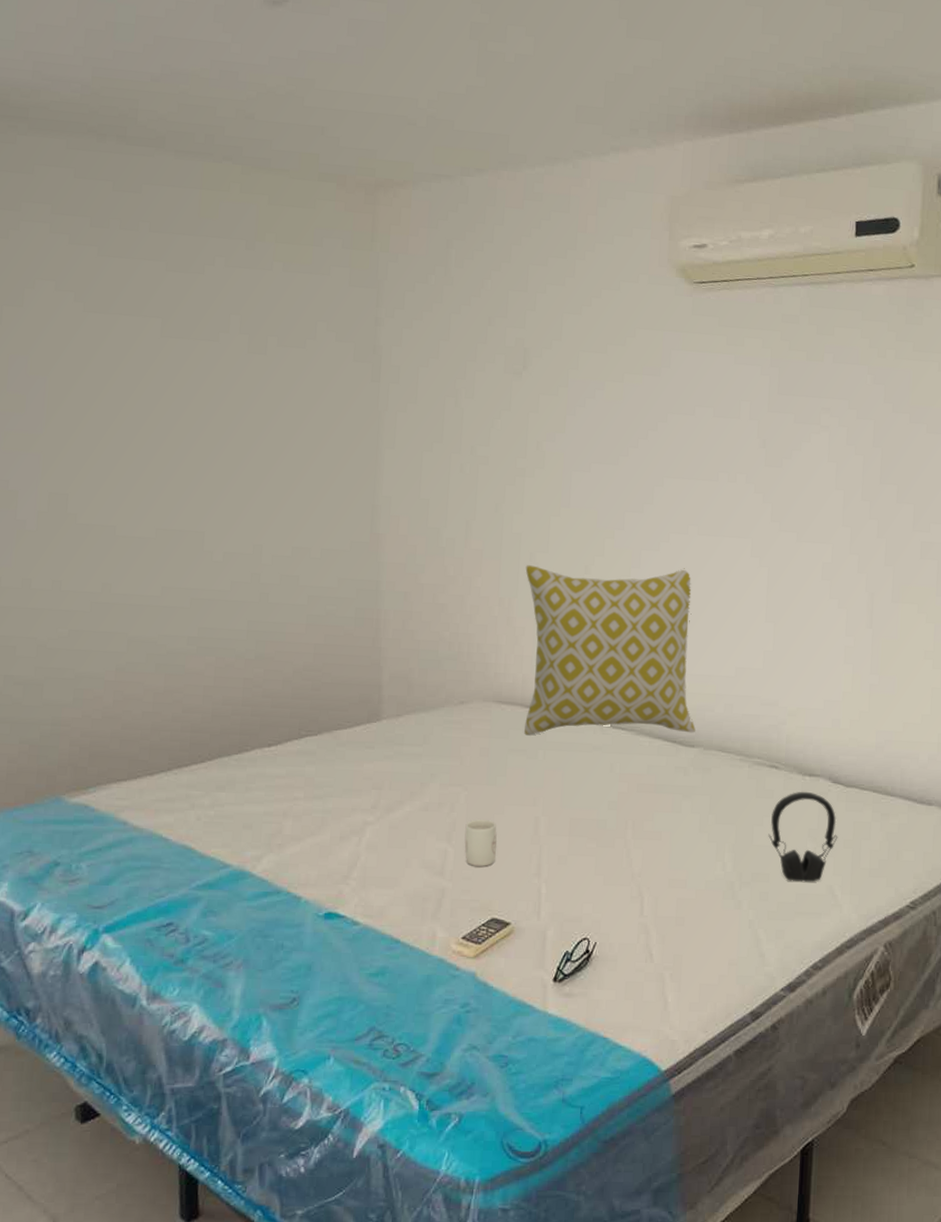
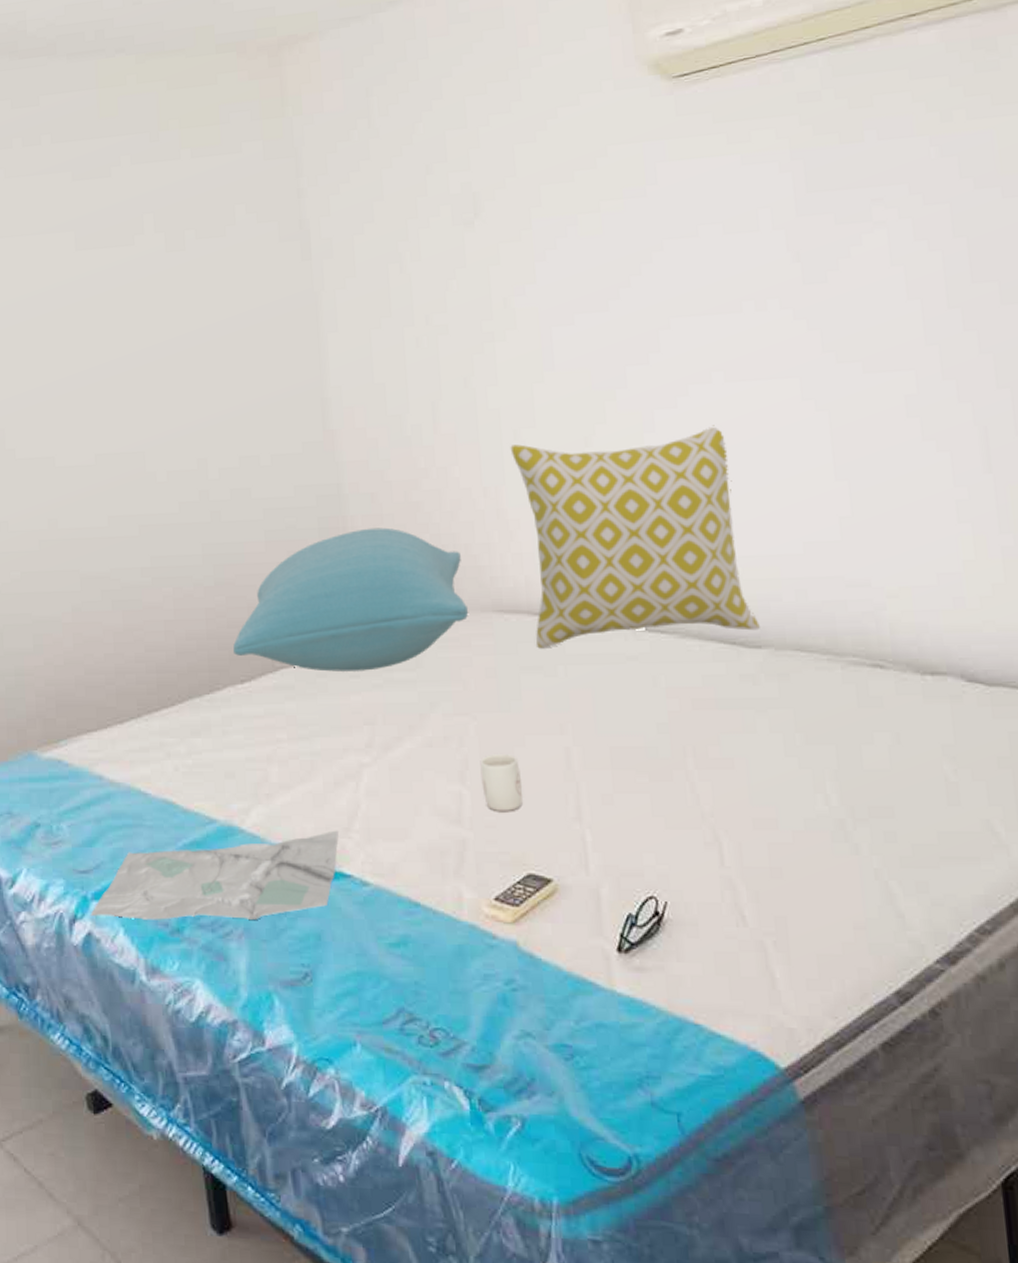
plastic bag: none [99,877,338,952] -> present [90,830,339,920]
pillow: none [265,622,474,744] -> present [233,527,469,672]
headphones: present [768,791,838,882] -> none [884,695,988,816]

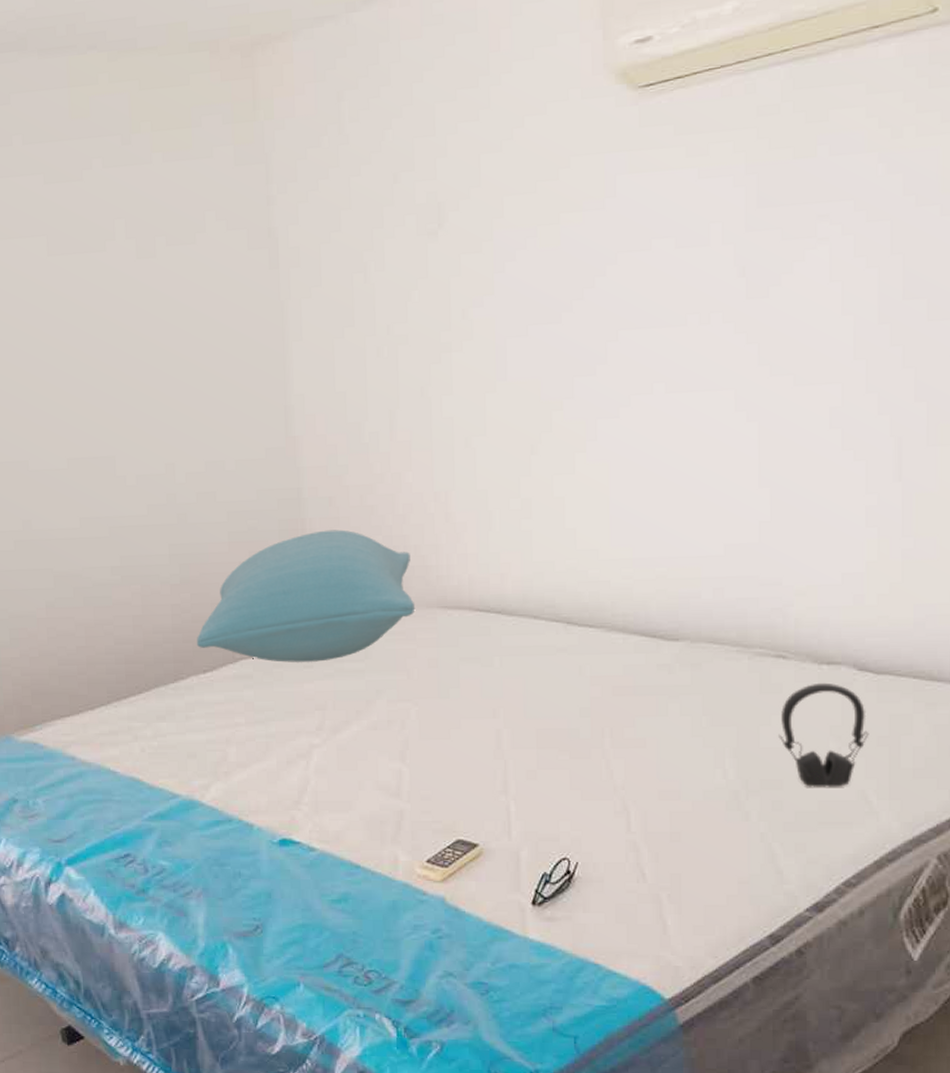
plastic bag: present [90,830,339,920] -> none [64,803,289,882]
mug: present [480,753,523,811] -> none [419,735,457,785]
pillow: present [510,425,760,649] -> none [461,434,679,642]
headphones: none [884,695,988,816] -> present [778,682,869,787]

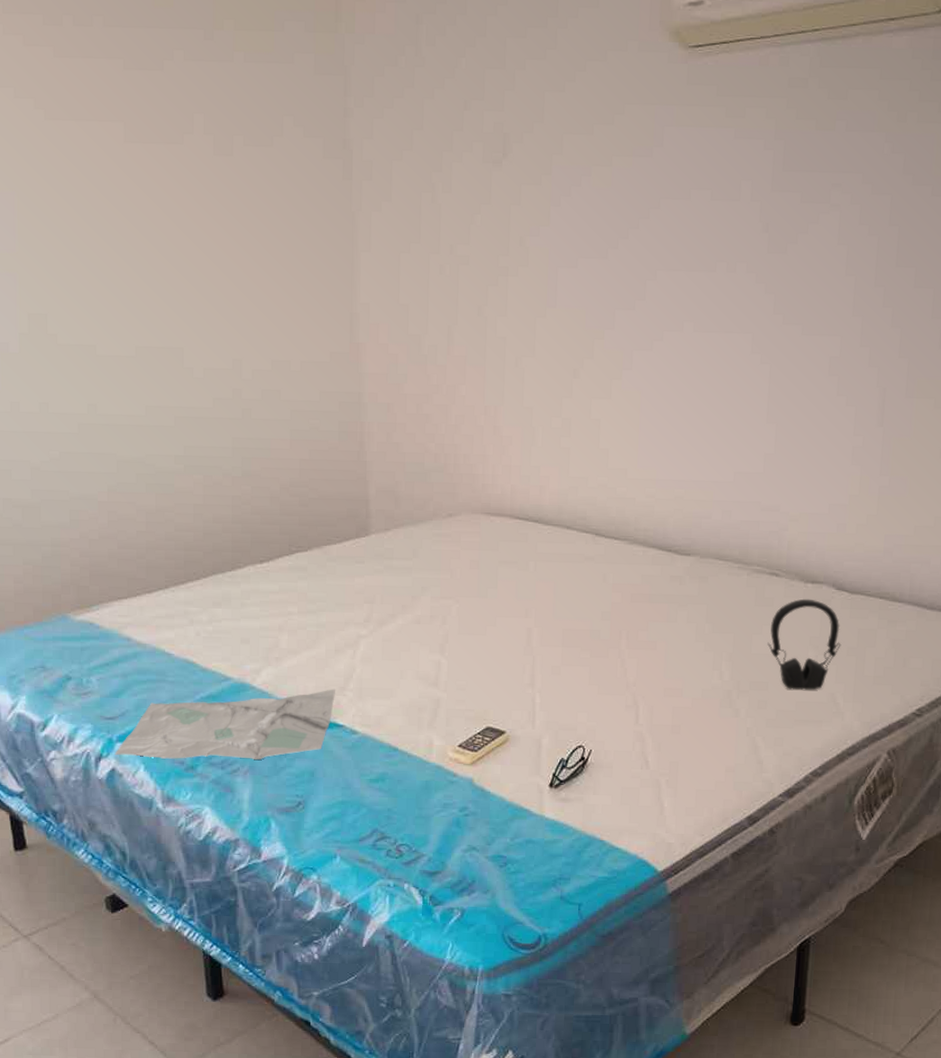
plastic bag: none [64,803,289,882] -> present [114,689,335,760]
pillow: present [197,529,416,662] -> none [255,434,462,558]

